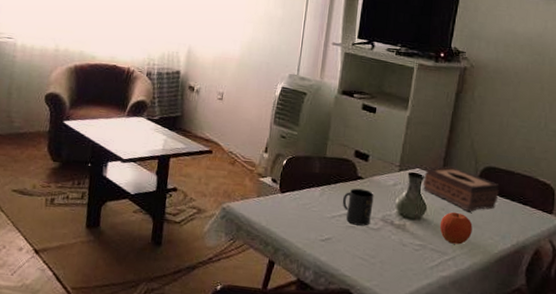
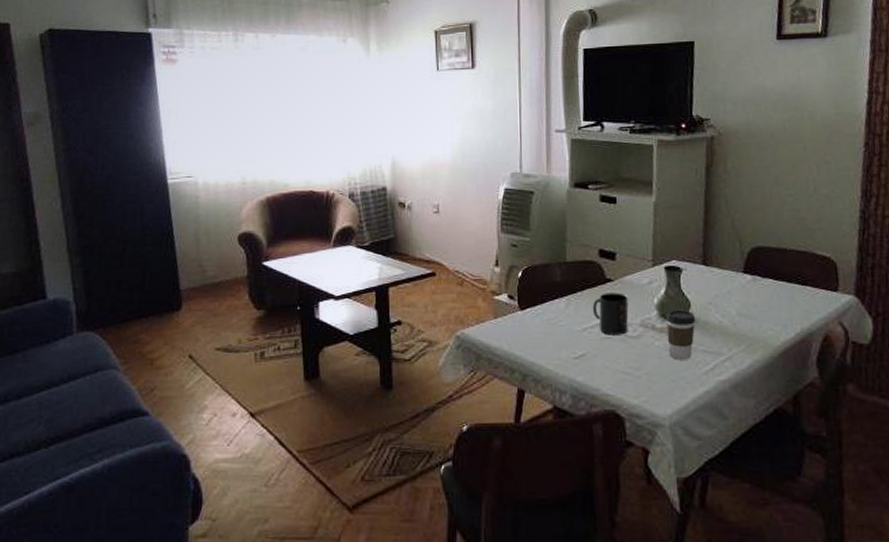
coffee cup: none [402,210,429,255] -> present [666,309,696,360]
tissue box: present [422,166,499,212] -> none [682,252,773,303]
fruit: present [439,212,473,245] -> none [708,304,748,342]

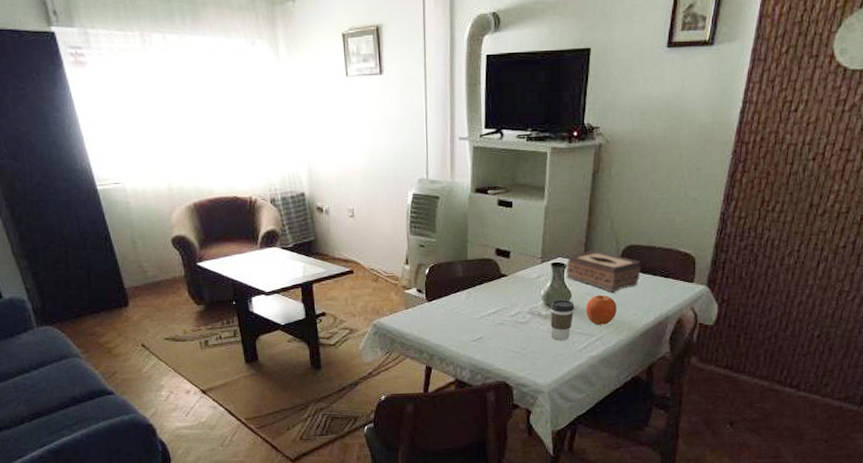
mug: present [592,292,629,335] -> none [489,286,519,322]
tissue box: none [682,252,773,303] -> present [565,250,641,293]
fruit: none [708,304,748,342] -> present [585,294,617,325]

